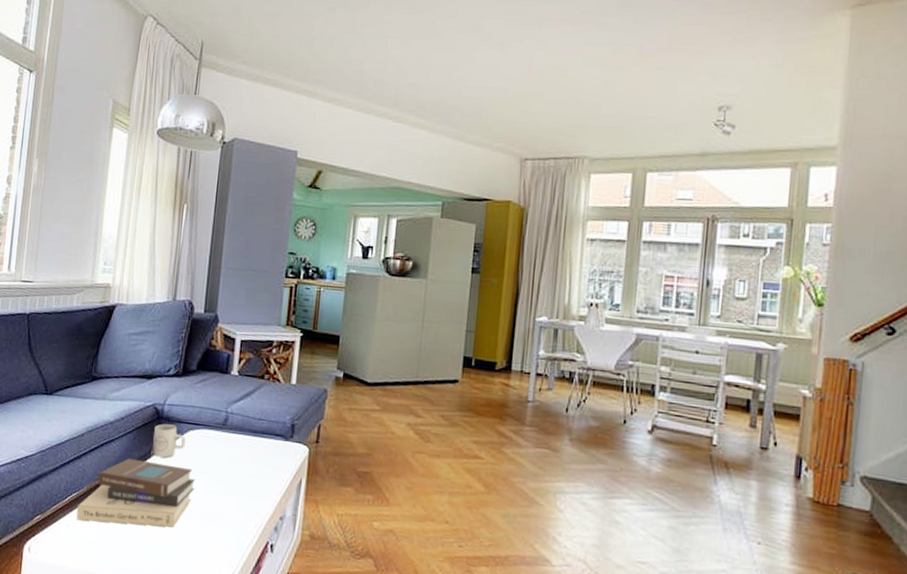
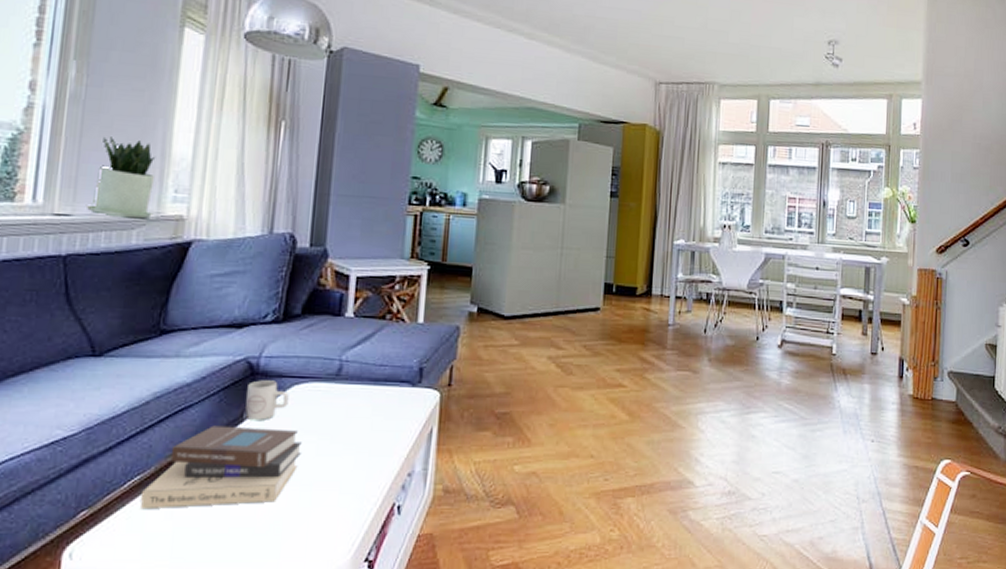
planter: none [42,219,91,286] -> present [85,137,156,219]

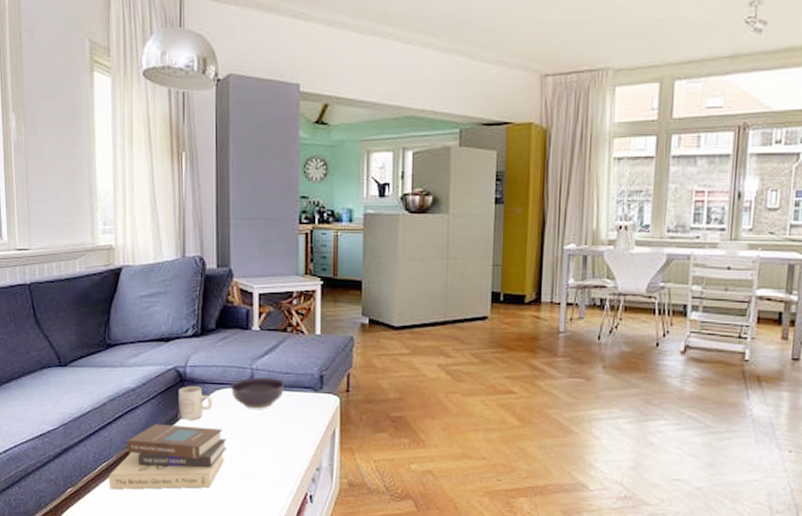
planter: present [85,137,156,219] -> none [38,179,89,250]
bowl: none [313,370,379,406] -> present [231,377,286,409]

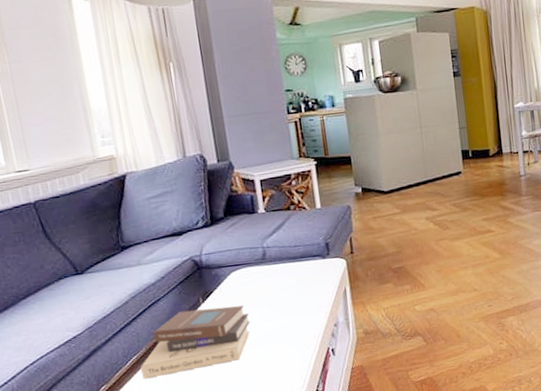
mug: present [177,386,212,420] -> none [197,271,232,303]
bowl: present [231,377,286,409] -> none [246,252,296,283]

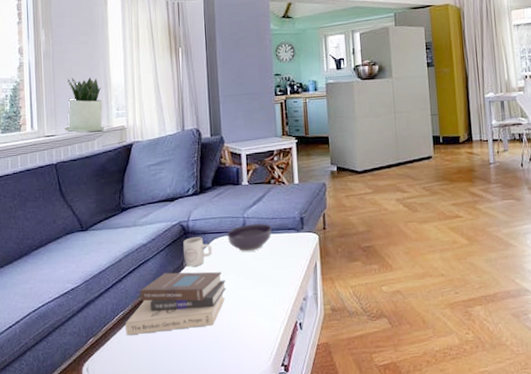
planter: none [35,100,90,166] -> present [63,77,105,133]
mug: none [197,271,232,303] -> present [182,237,212,267]
bowl: none [246,252,296,283] -> present [227,223,273,252]

